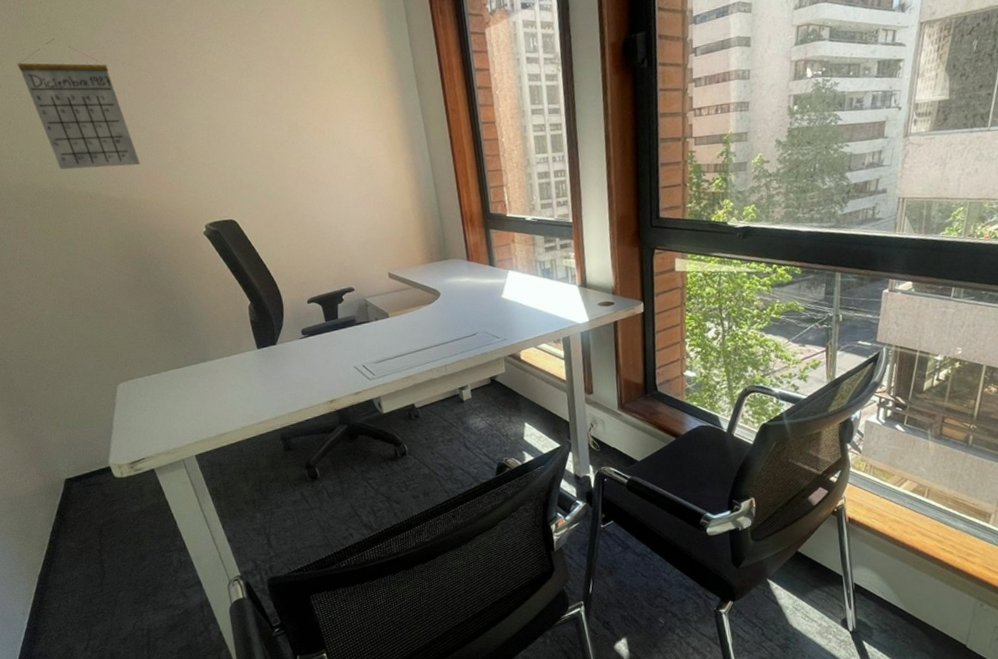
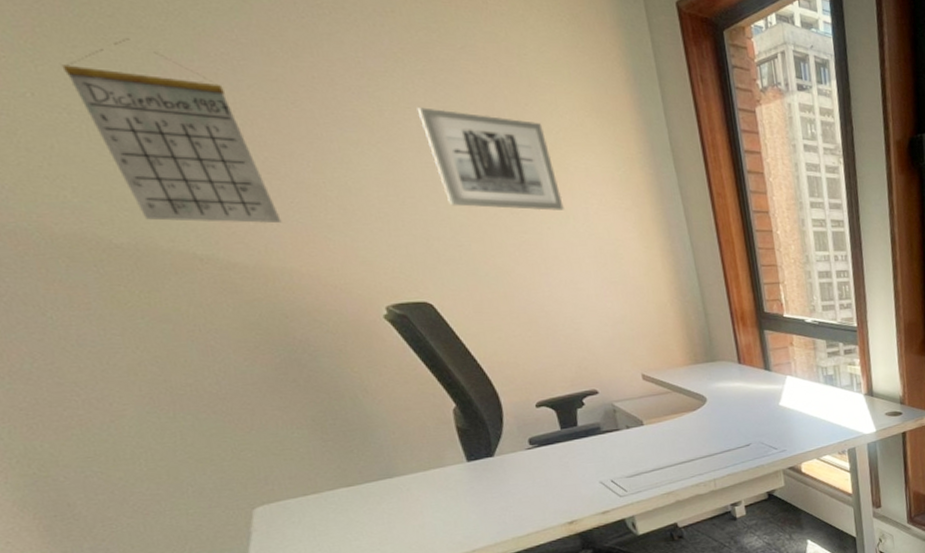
wall art: none [229,63,332,141] -> present [416,107,564,211]

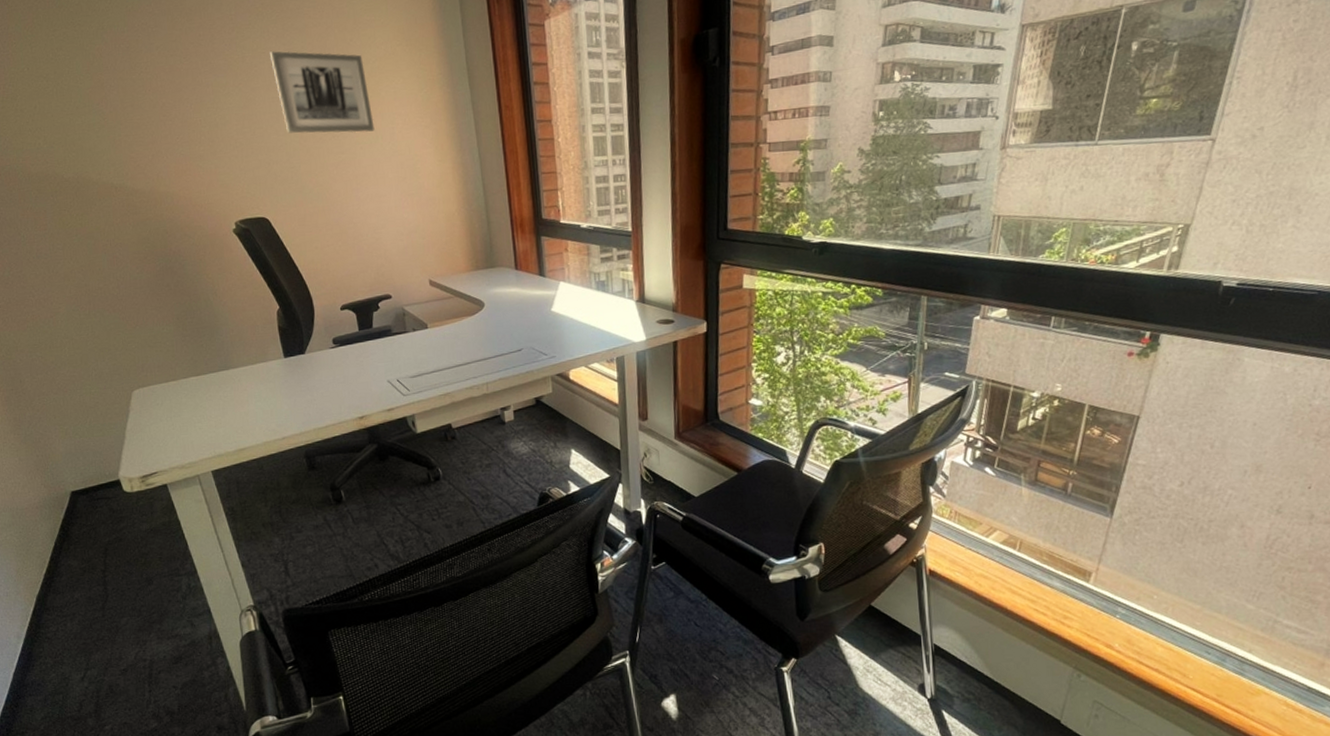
calendar: present [61,38,282,224] -> none [46,20,170,159]

